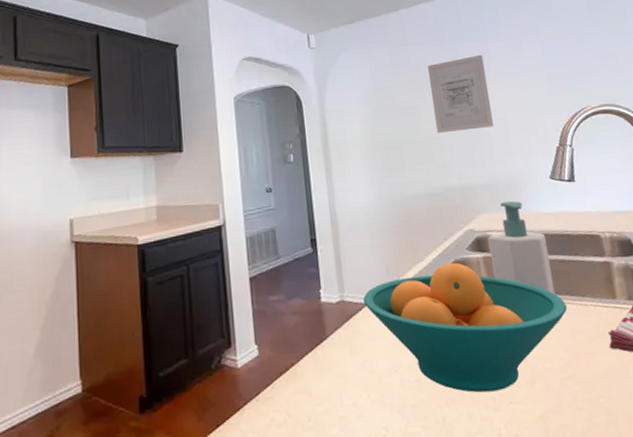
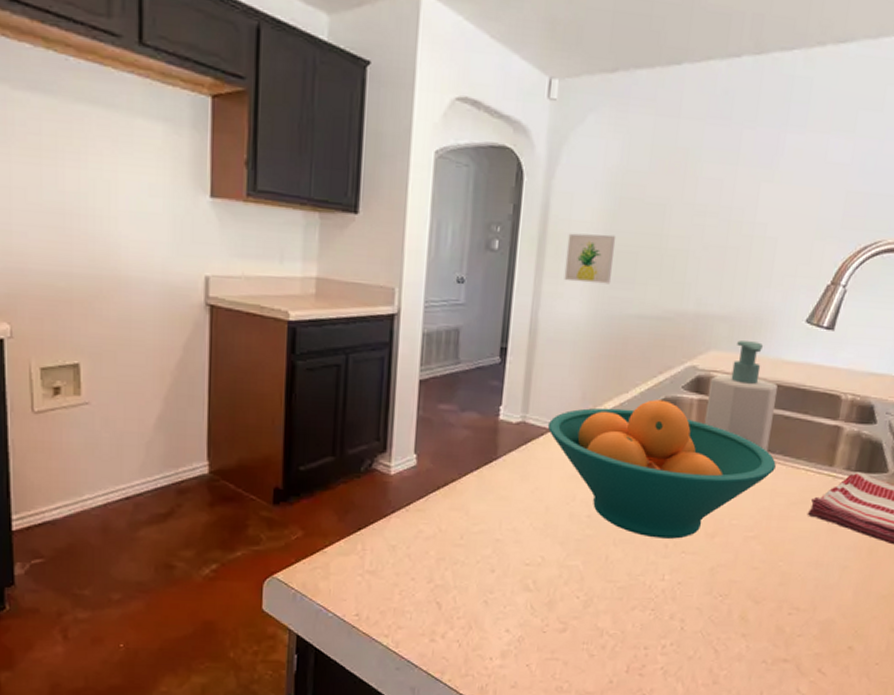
wall art: none [345,136,387,177] -> present [564,233,617,284]
wall art: present [428,54,494,134] -> none [686,147,774,247]

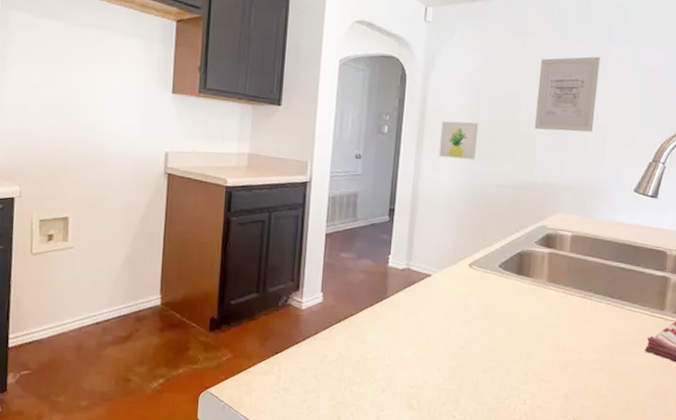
fruit bowl: present [547,399,776,539] -> none [427,252,616,369]
wall art: none [686,147,774,247] -> present [534,56,600,132]
soap bottle: present [704,340,779,451] -> none [554,206,614,297]

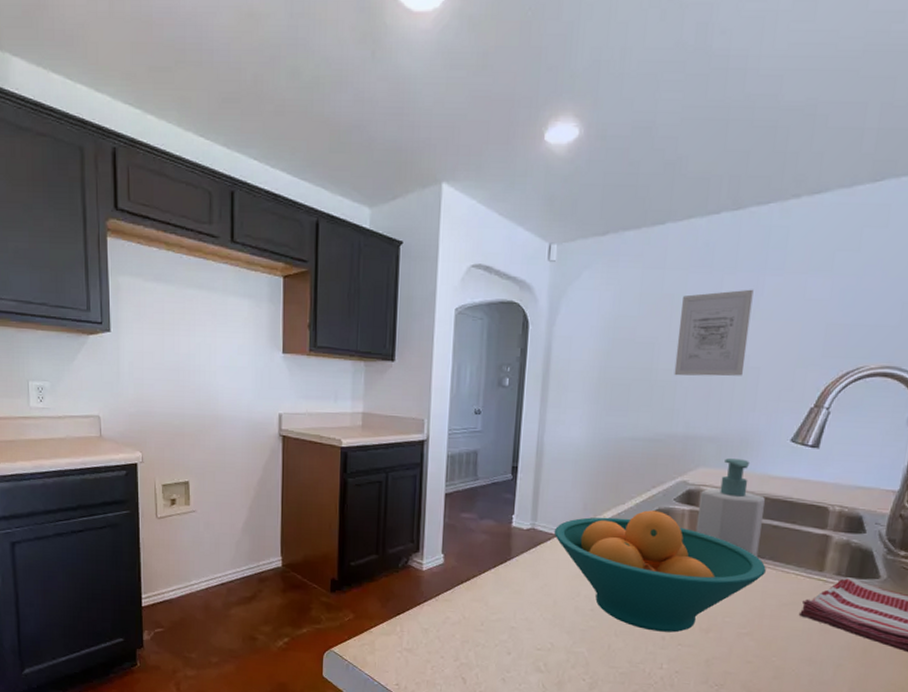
fruit bowl: none [427,252,616,369] -> present [553,510,766,633]
wall art: present [438,121,479,160] -> none [565,370,611,412]
soap bottle: none [554,206,614,297] -> present [695,458,766,557]

